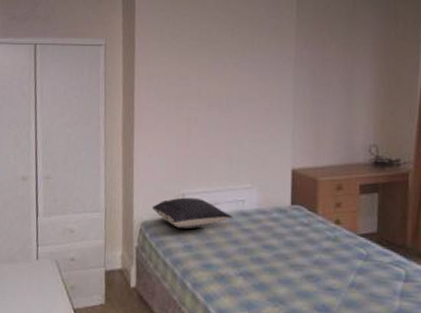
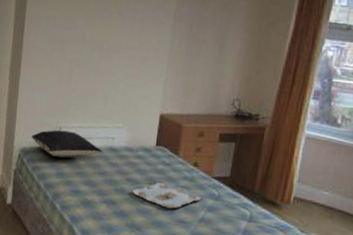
serving tray: none [271,246,349,275] -> present [133,182,202,209]

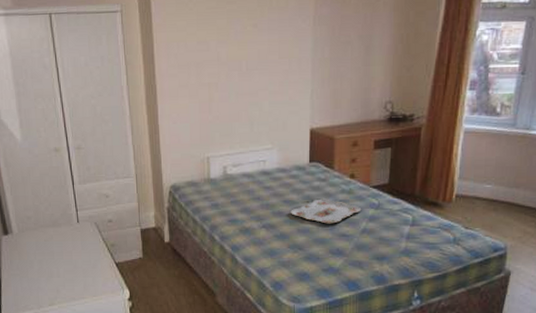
pillow: present [31,130,102,158] -> none [179,160,255,190]

